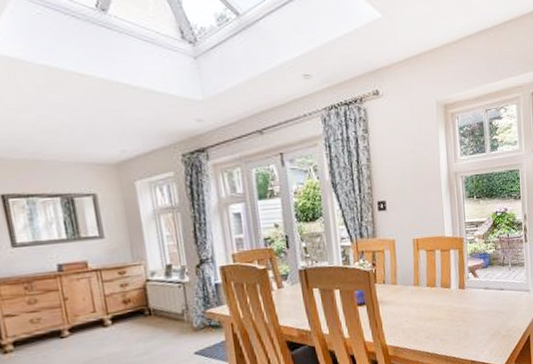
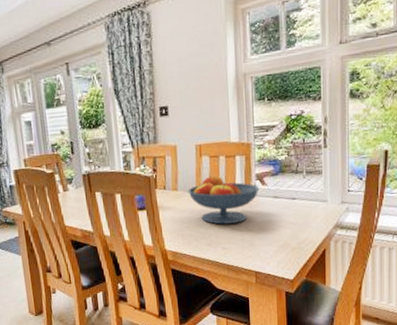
fruit bowl: none [406,269,472,317] -> present [188,175,260,225]

